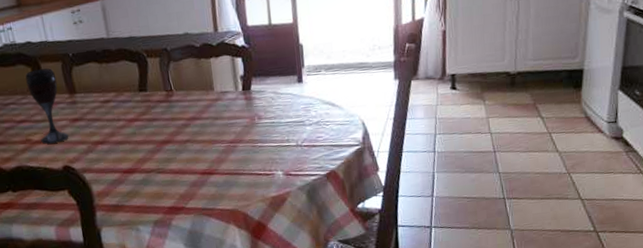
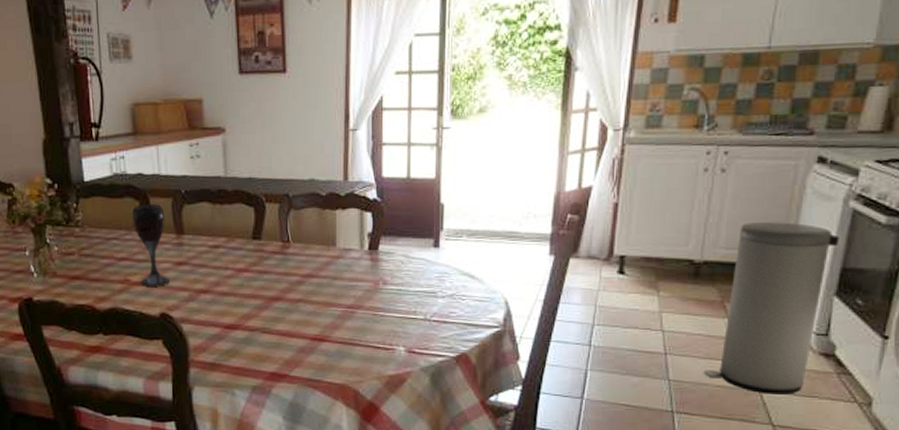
pedal bin: none [525,34,619,175] -> present [703,222,839,395]

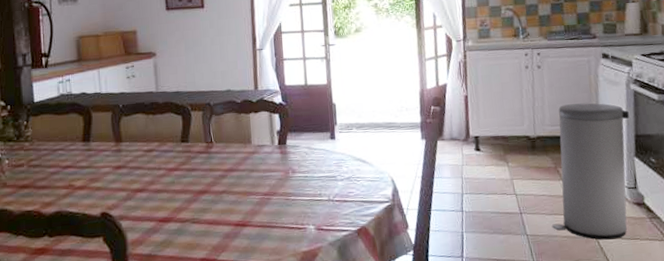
cup: present [132,204,171,287] -> none [77,117,111,190]

